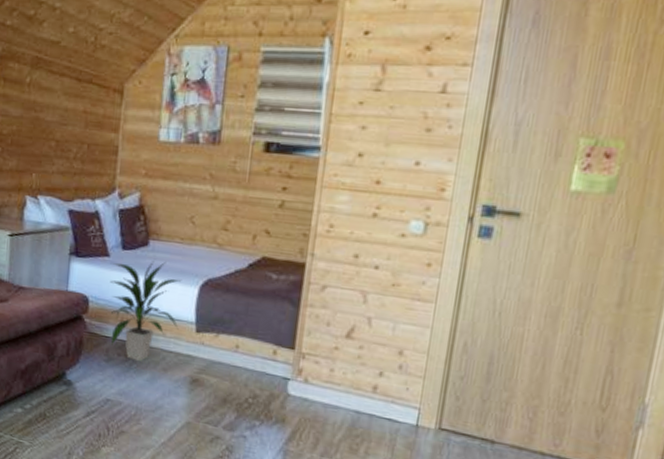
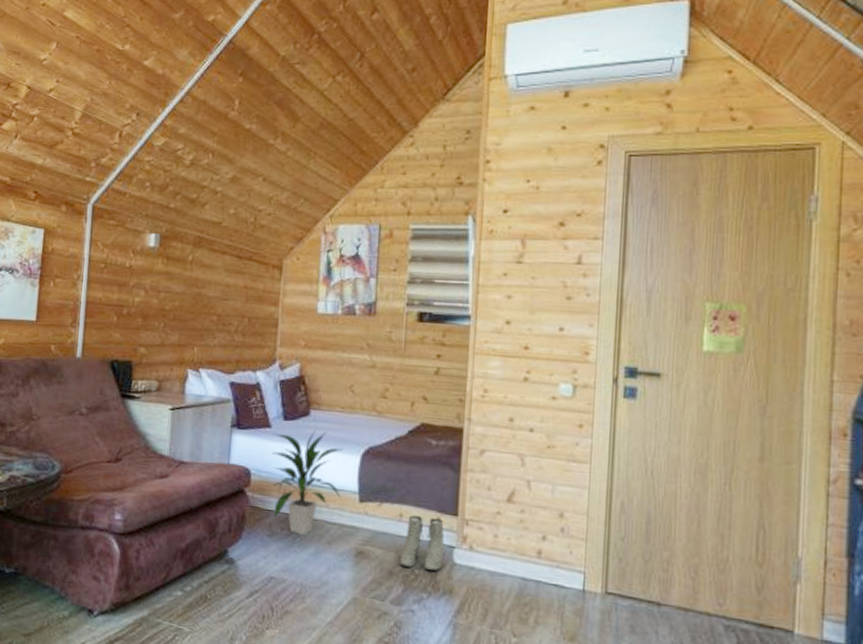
boots: none [233,347,280,401] -> present [399,515,445,572]

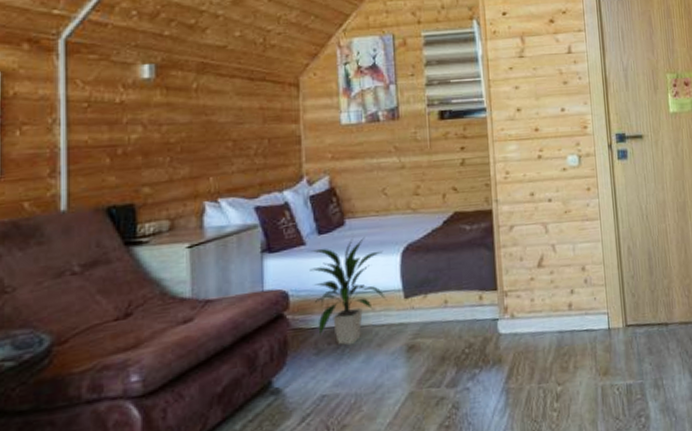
boots: present [399,515,445,572] -> none [449,296,489,350]

